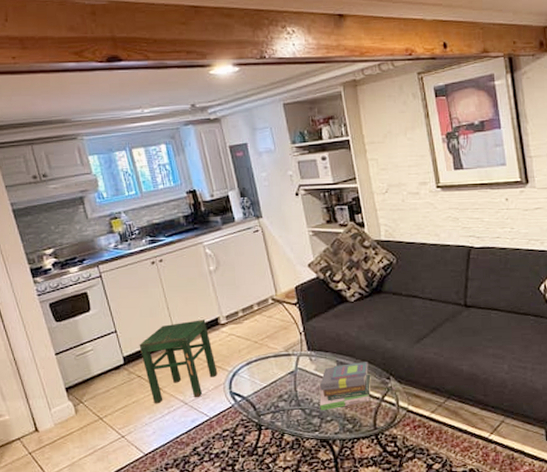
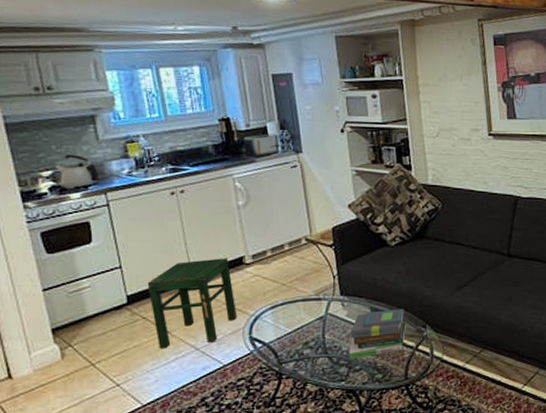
kettle: none [55,233,92,264] -> present [55,154,100,189]
toaster: none [209,201,242,225] -> present [243,133,279,158]

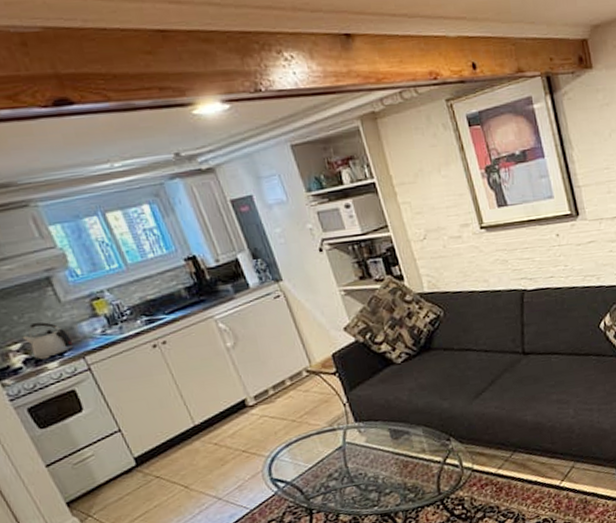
stool: present [147,258,237,349] -> none [151,403,253,505]
toaster: present [243,133,279,158] -> none [216,265,258,295]
books: present [349,309,406,360] -> none [373,425,431,485]

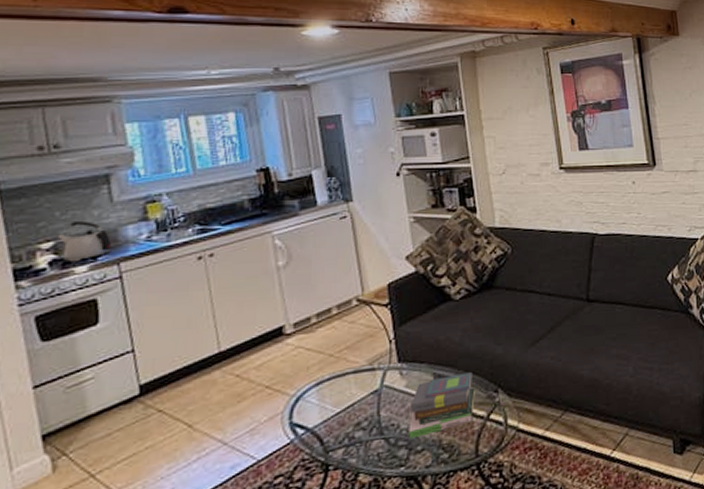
books: none [373,425,431,485] -> present [409,372,475,440]

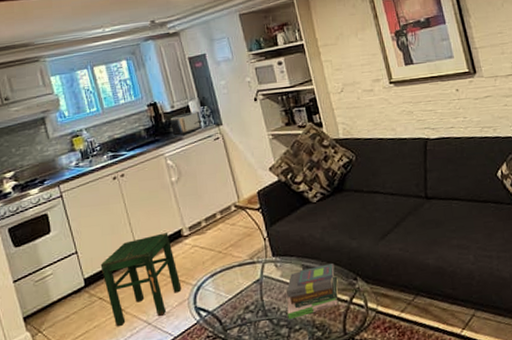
kettle: present [57,220,112,262] -> none [15,154,53,187]
stool: none [165,329,275,448] -> present [100,232,182,327]
toaster: none [285,182,326,211] -> present [170,111,202,136]

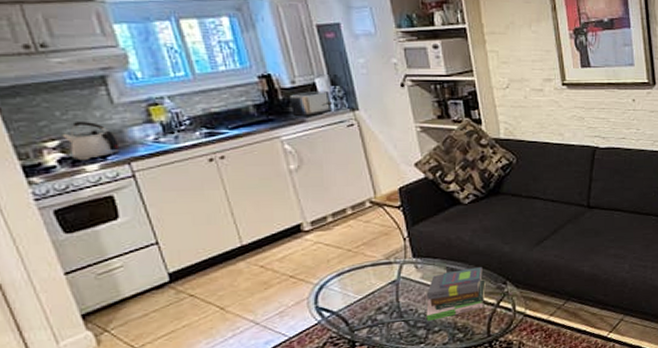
kettle: none [15,154,53,187] -> present [62,120,120,161]
stool: present [100,232,182,327] -> none [191,226,300,327]

